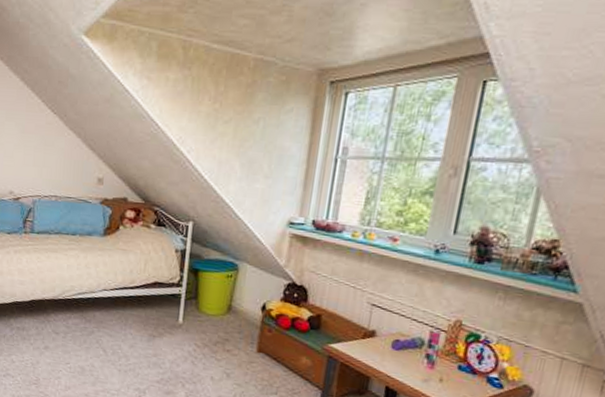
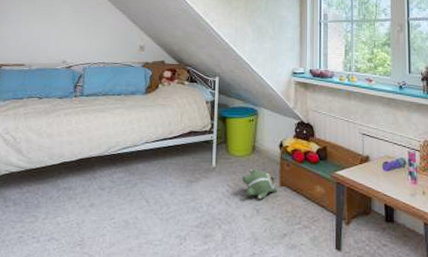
plush toy: none [212,329,254,364] -> present [241,168,278,200]

